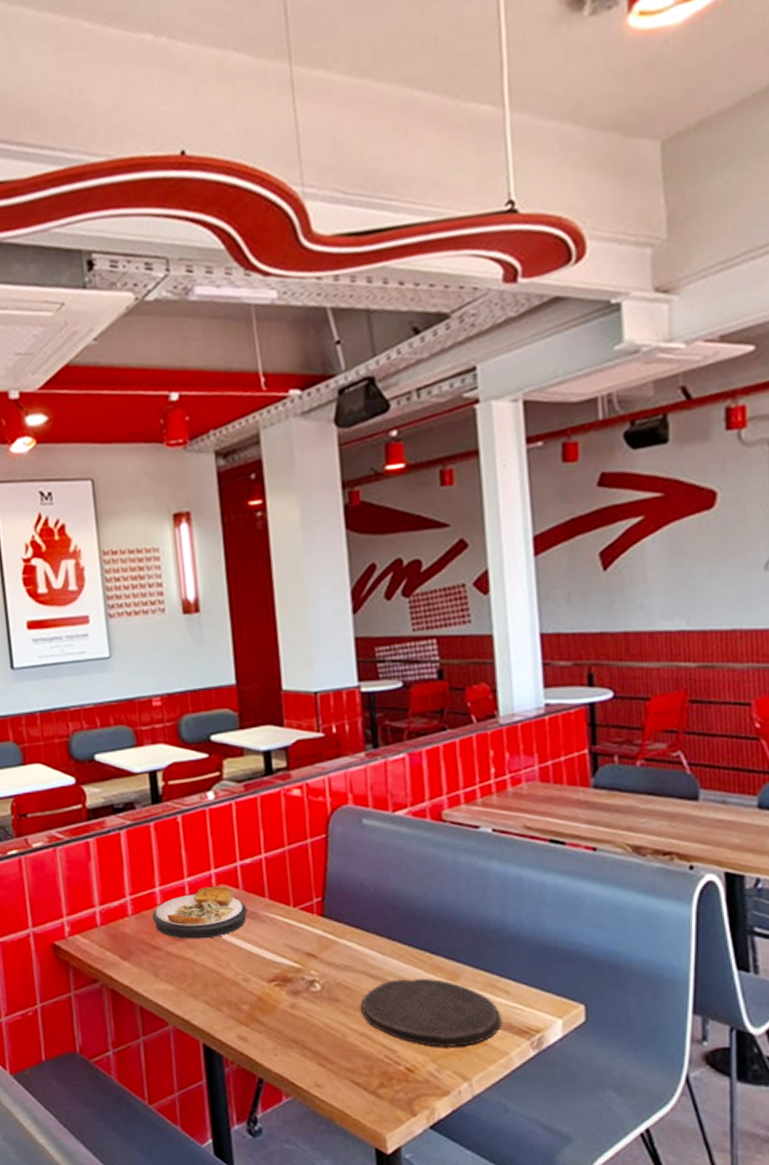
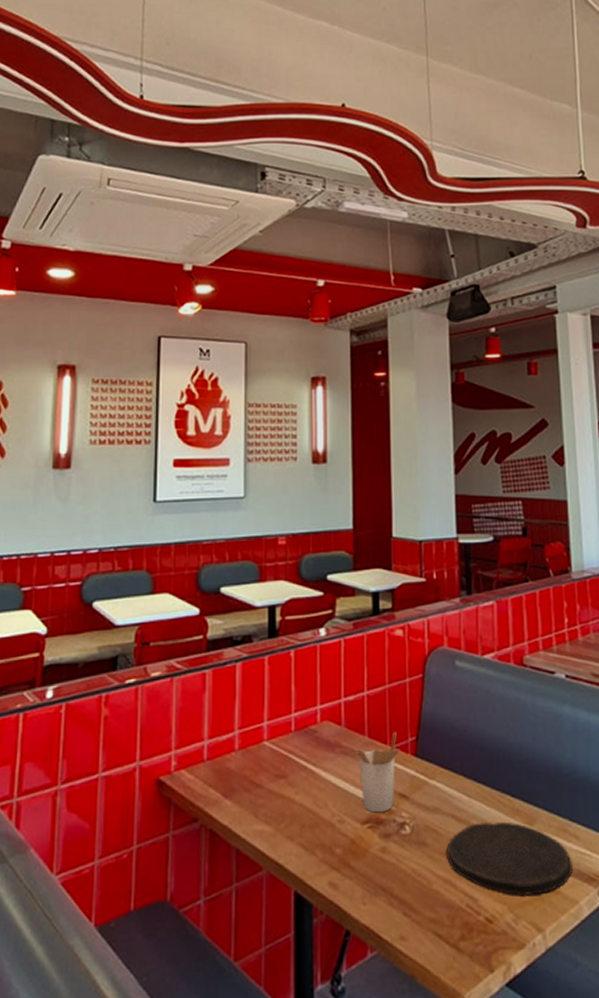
plate: present [152,886,248,939] -> none [257,723,347,777]
utensil holder: none [254,894,305,972] -> present [354,732,400,813]

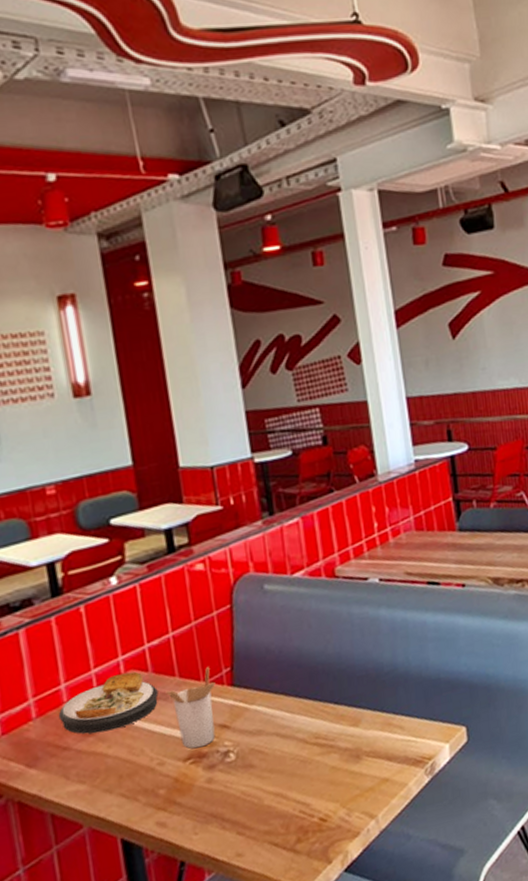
plate: none [257,723,347,777] -> present [58,671,159,734]
plate: present [447,823,574,895] -> none [274,727,400,793]

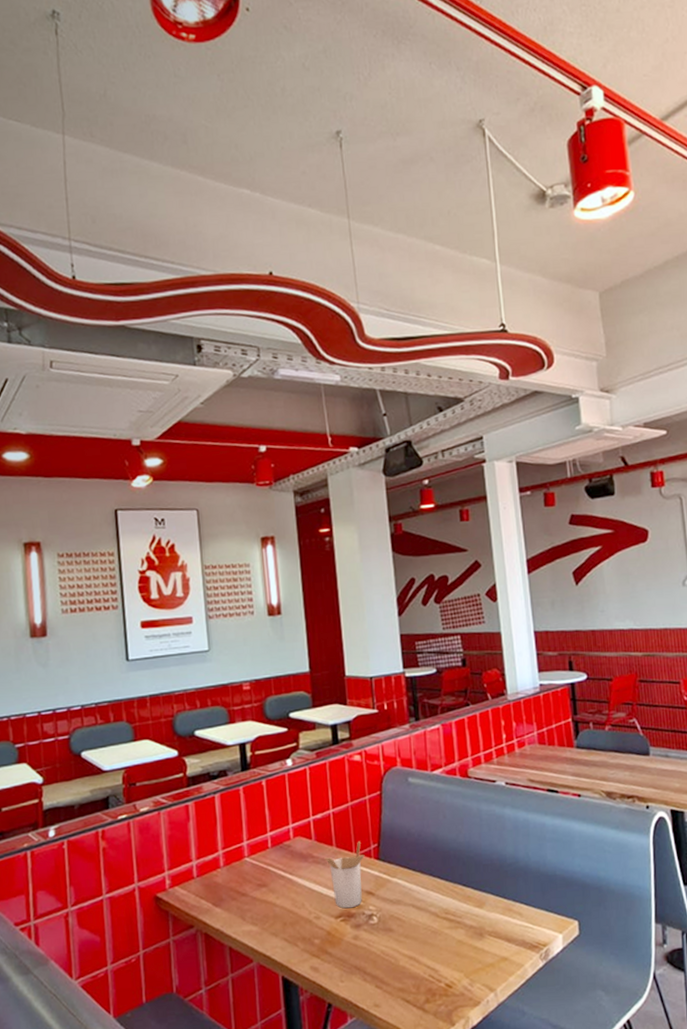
plate: present [58,671,159,734] -> none [240,838,319,885]

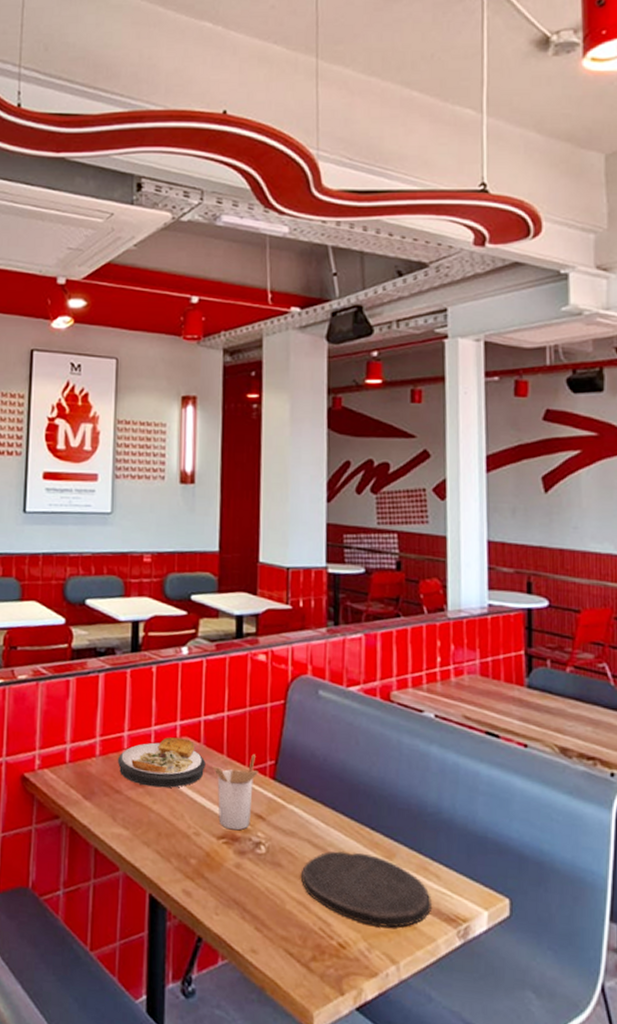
plate: none [240,838,319,885] -> present [117,737,206,788]
plate: none [410,907,518,964] -> present [301,851,433,928]

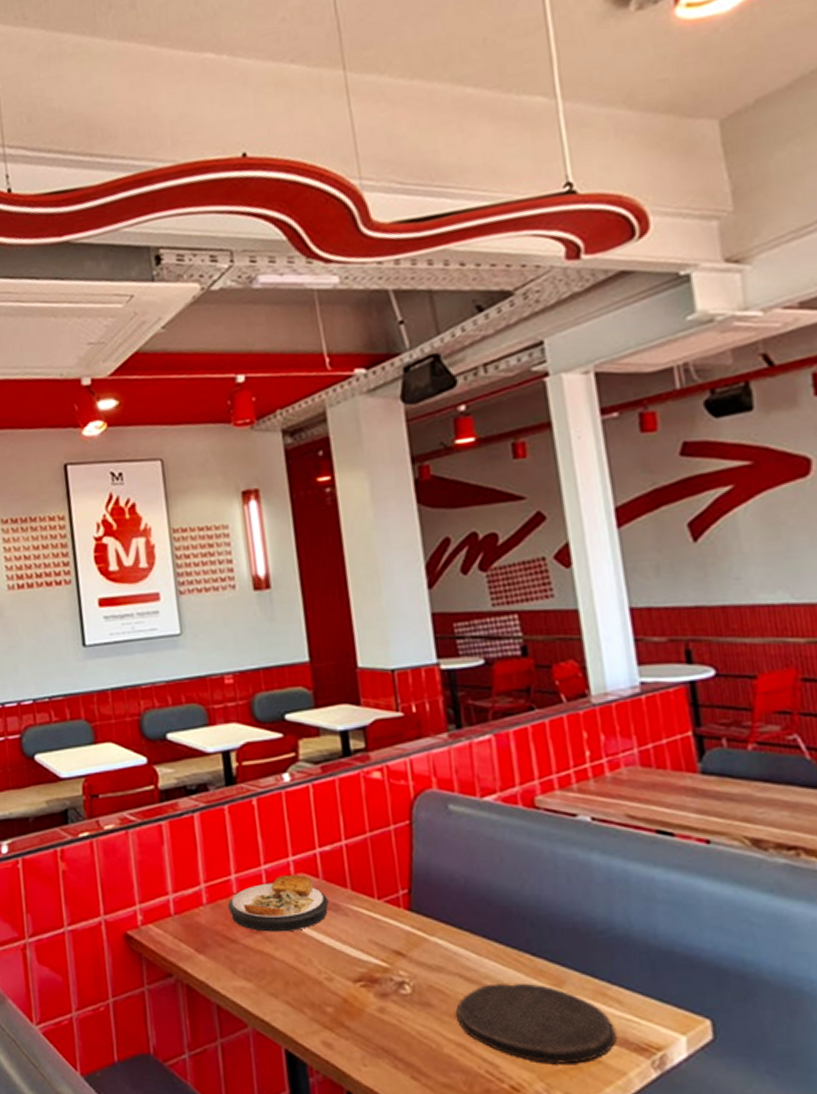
utensil holder: present [212,754,259,830] -> none [336,885,391,971]

